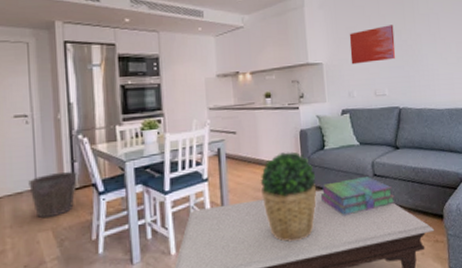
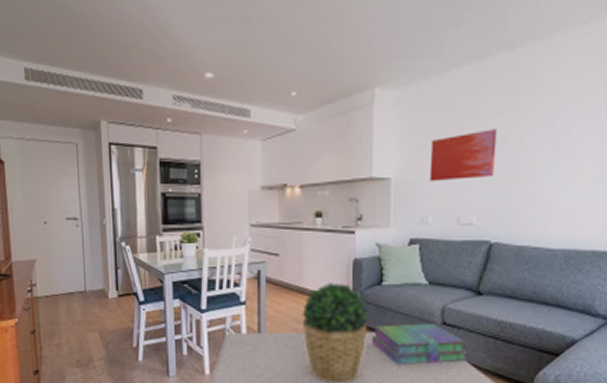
waste bin: present [28,172,77,219] -> none [79,278,121,320]

